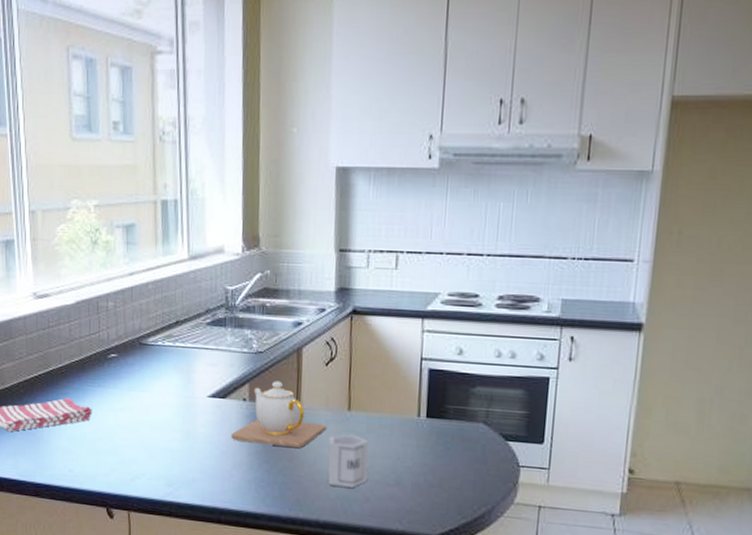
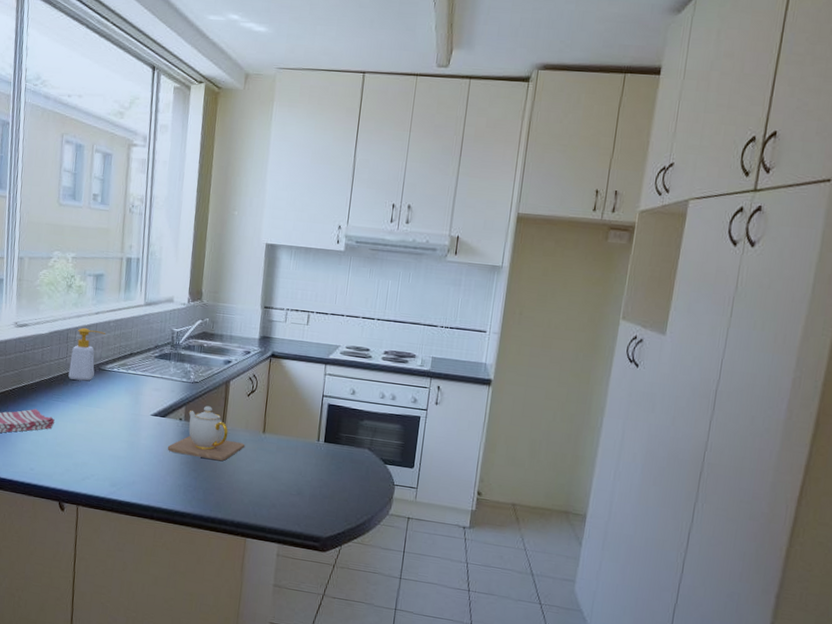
soap bottle: none [103,293,143,360] -> present [68,327,105,381]
cup: present [327,434,370,488] -> none [243,452,278,495]

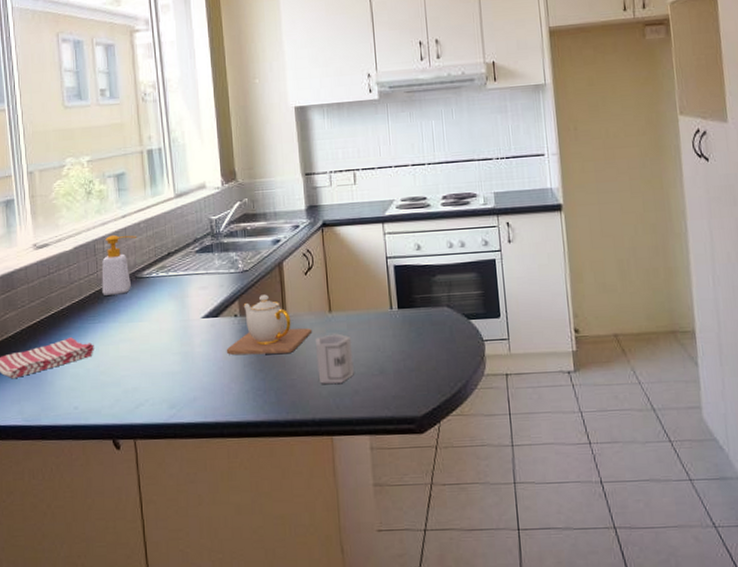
cup: none [243,452,278,495] -> present [316,333,354,384]

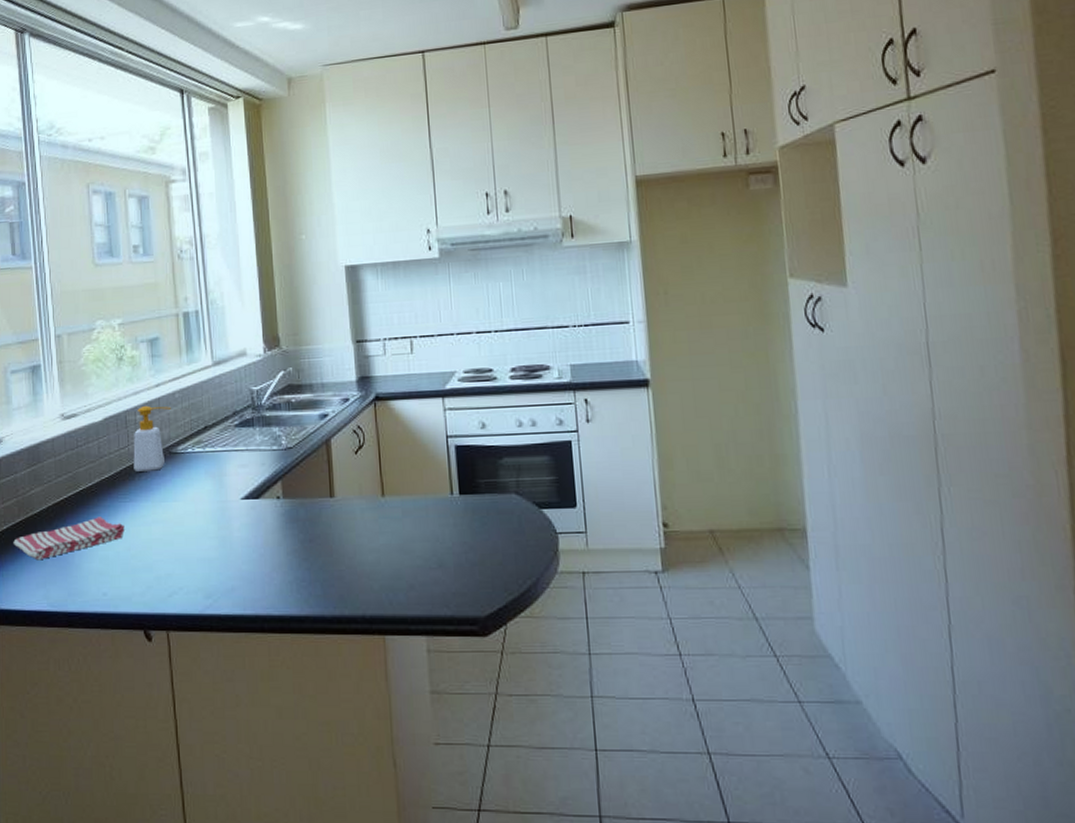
teapot: present [226,294,311,355] -> none [267,475,362,542]
cup: present [316,333,354,384] -> none [367,520,409,577]

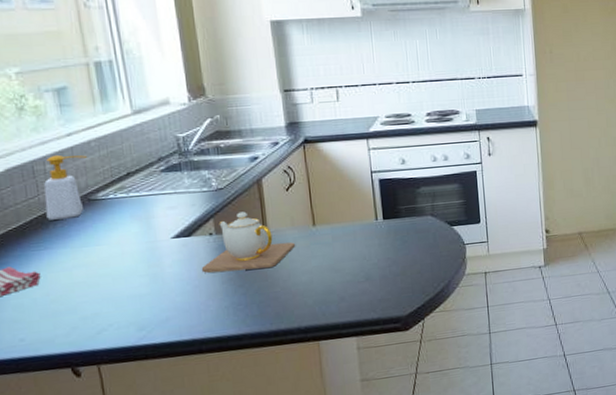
teapot: none [267,475,362,542] -> present [201,211,295,273]

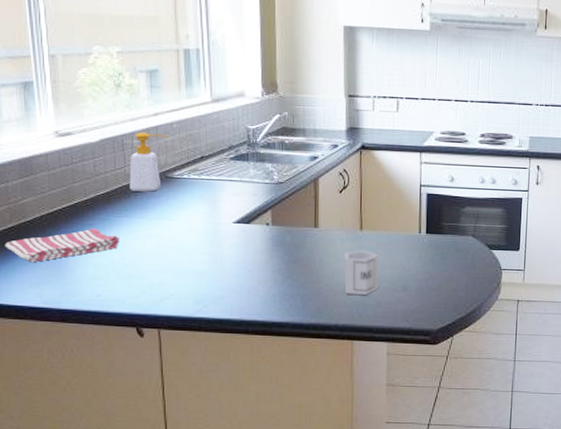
teapot: present [201,211,295,273] -> none [255,207,341,265]
cup: none [299,246,340,294] -> present [344,250,379,295]

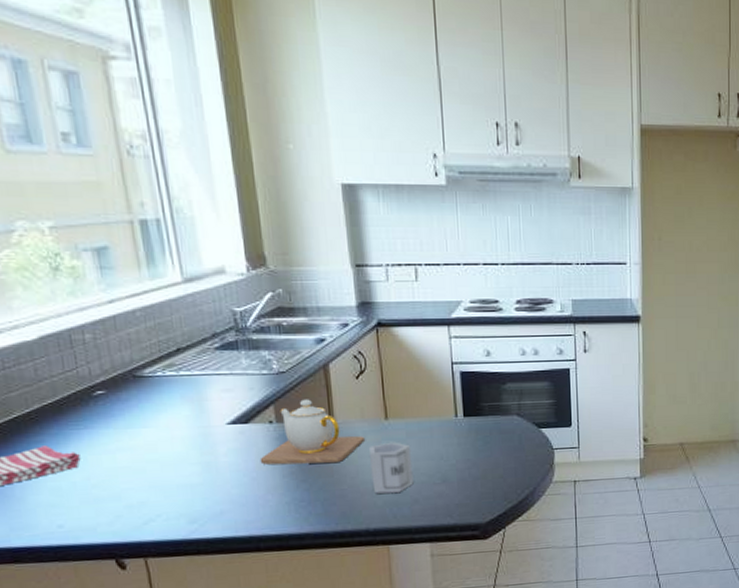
soap bottle: present [129,131,168,192] -> none [83,323,131,397]
teapot: none [255,207,341,265] -> present [260,399,364,465]

